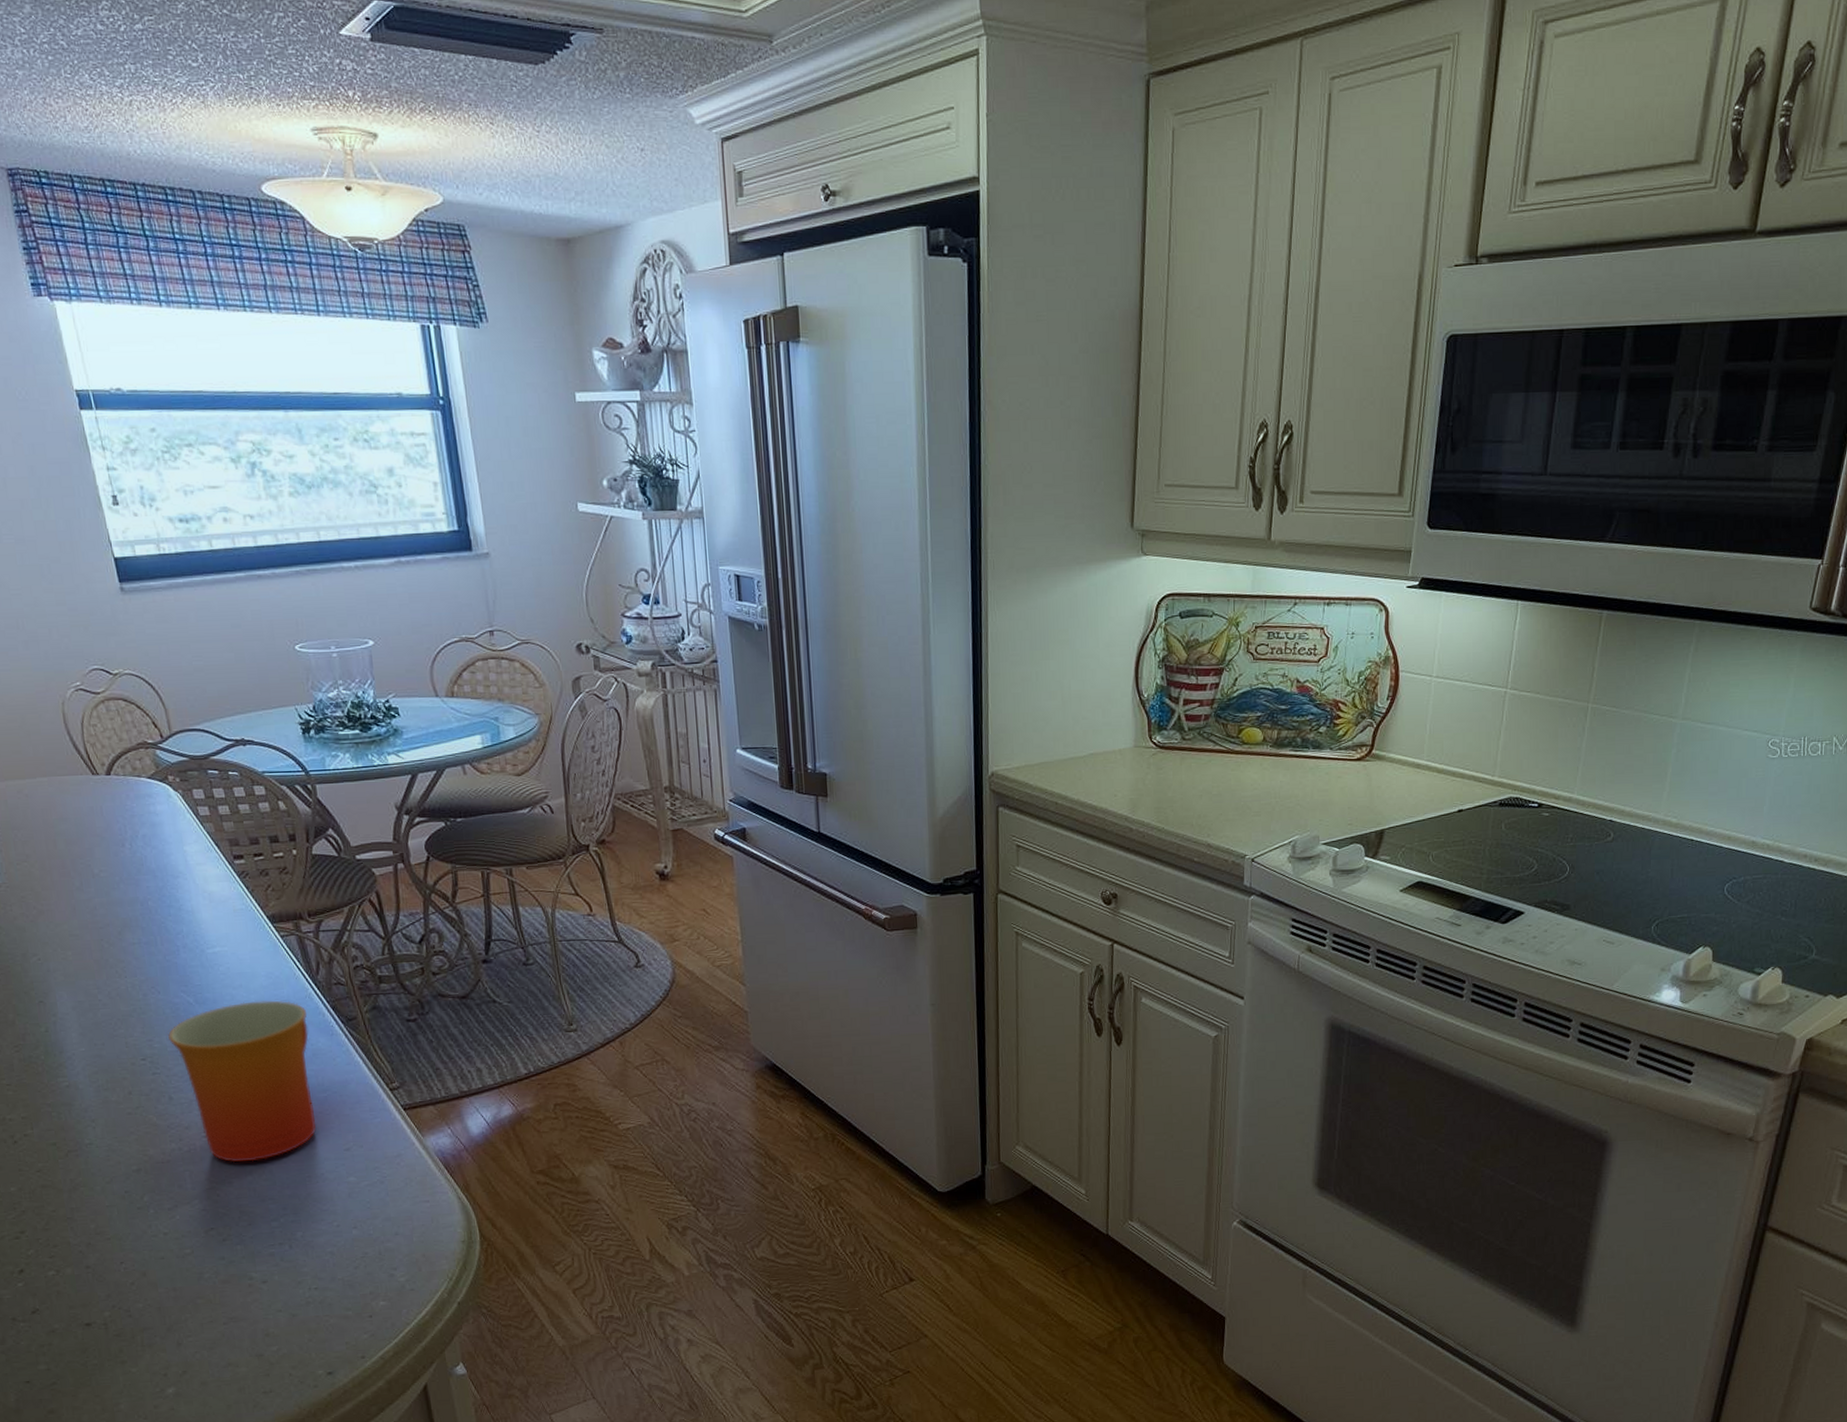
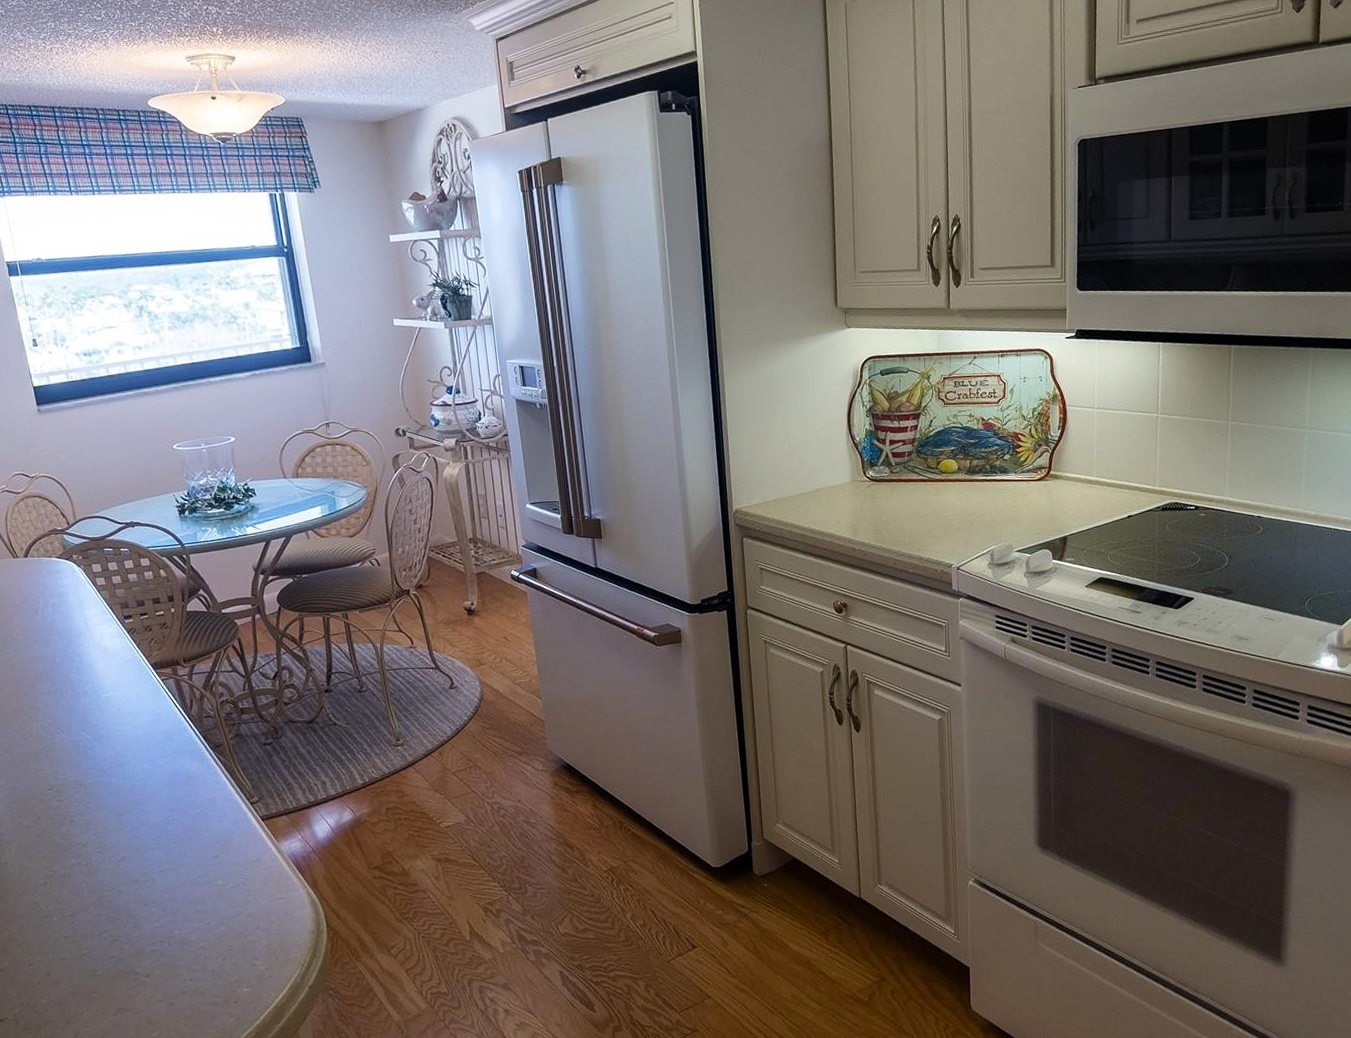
mug: present [168,1000,316,1163] -> none [70,733,191,873]

